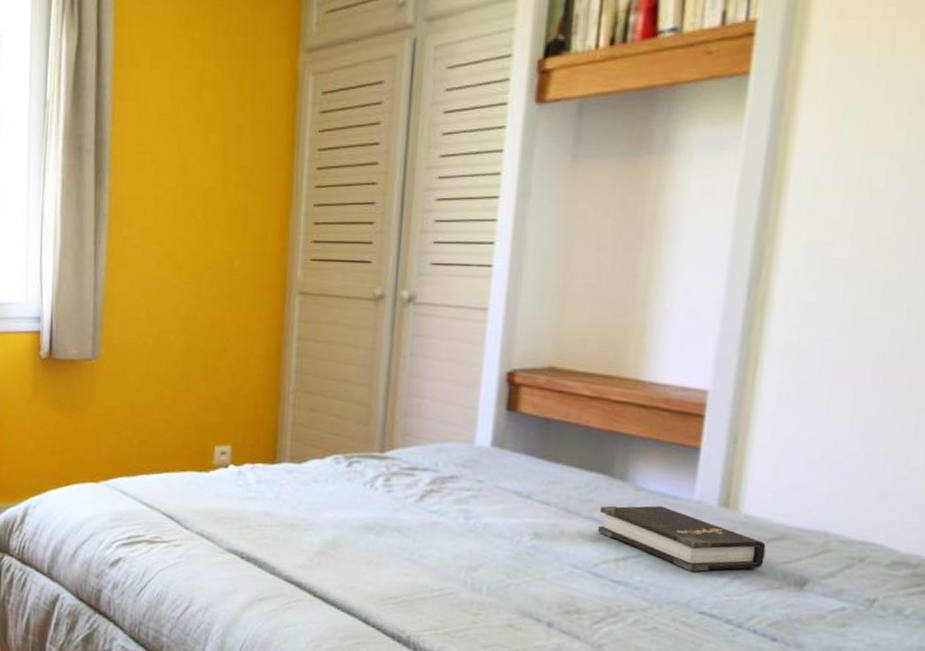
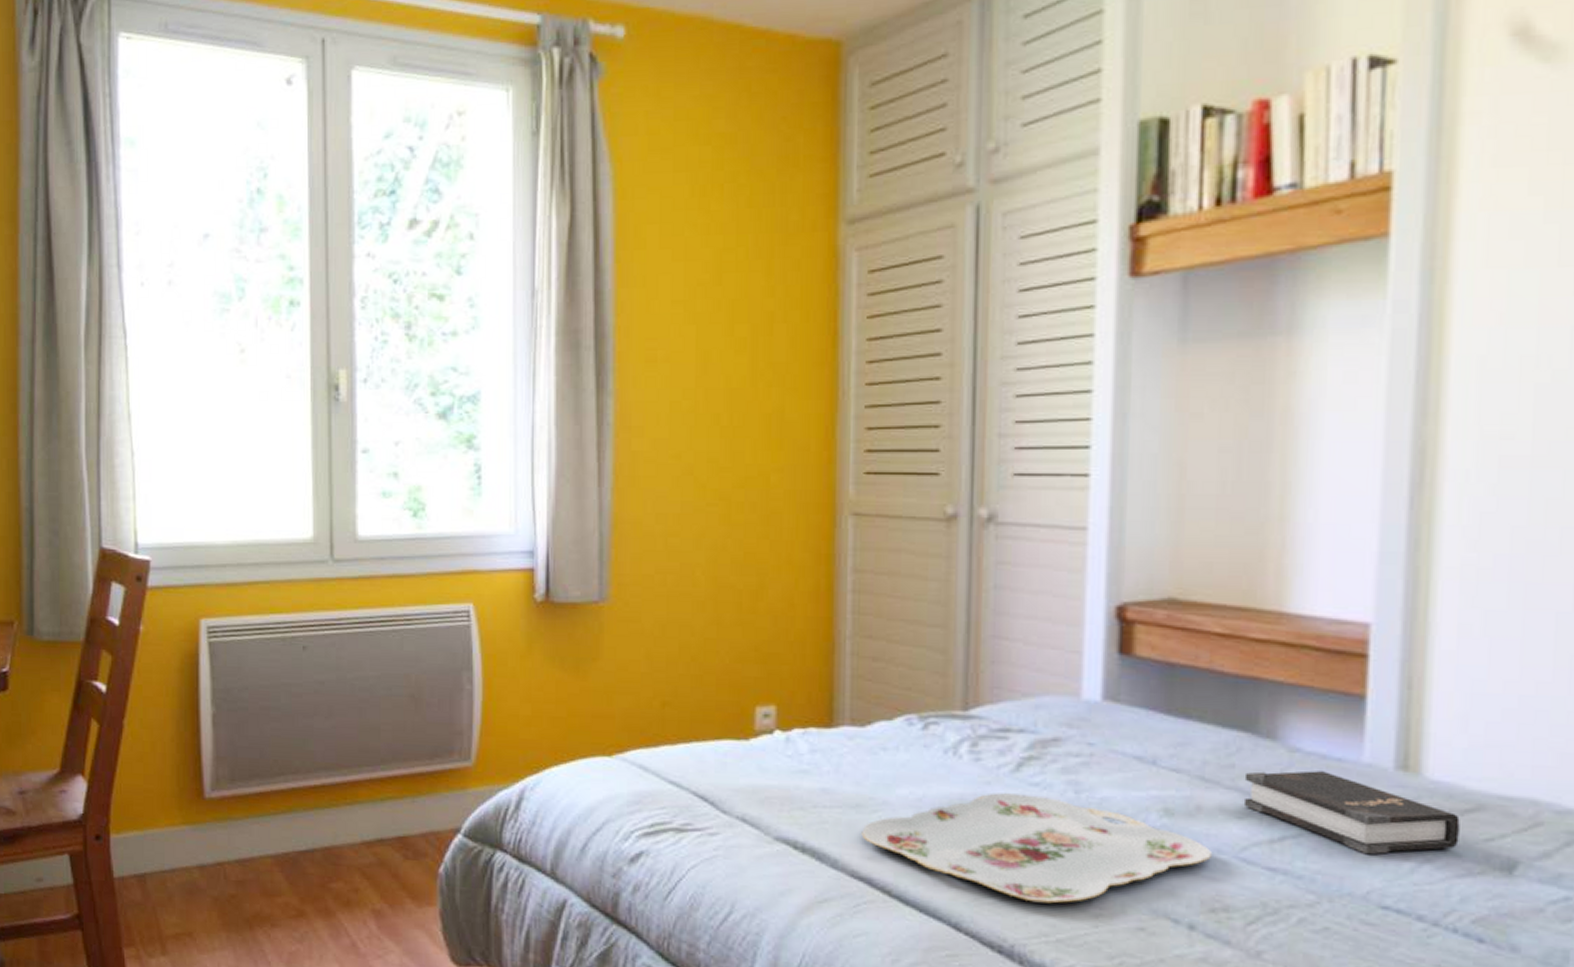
serving tray: none [295,517,570,605] -> present [861,793,1212,904]

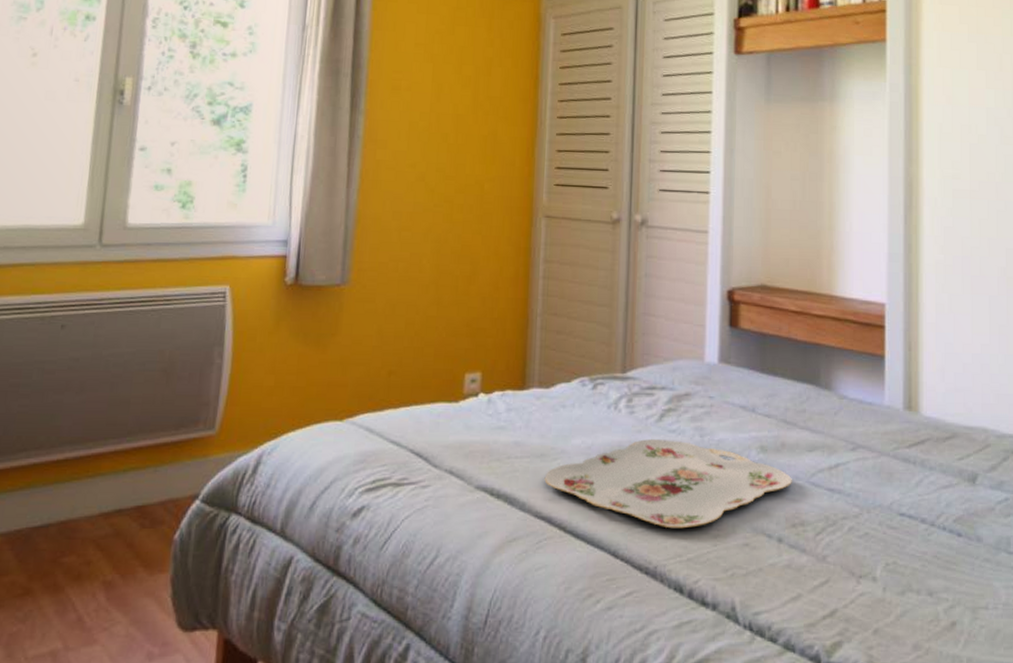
hardback book: present [1243,770,1460,855] -> none [812,412,943,475]

